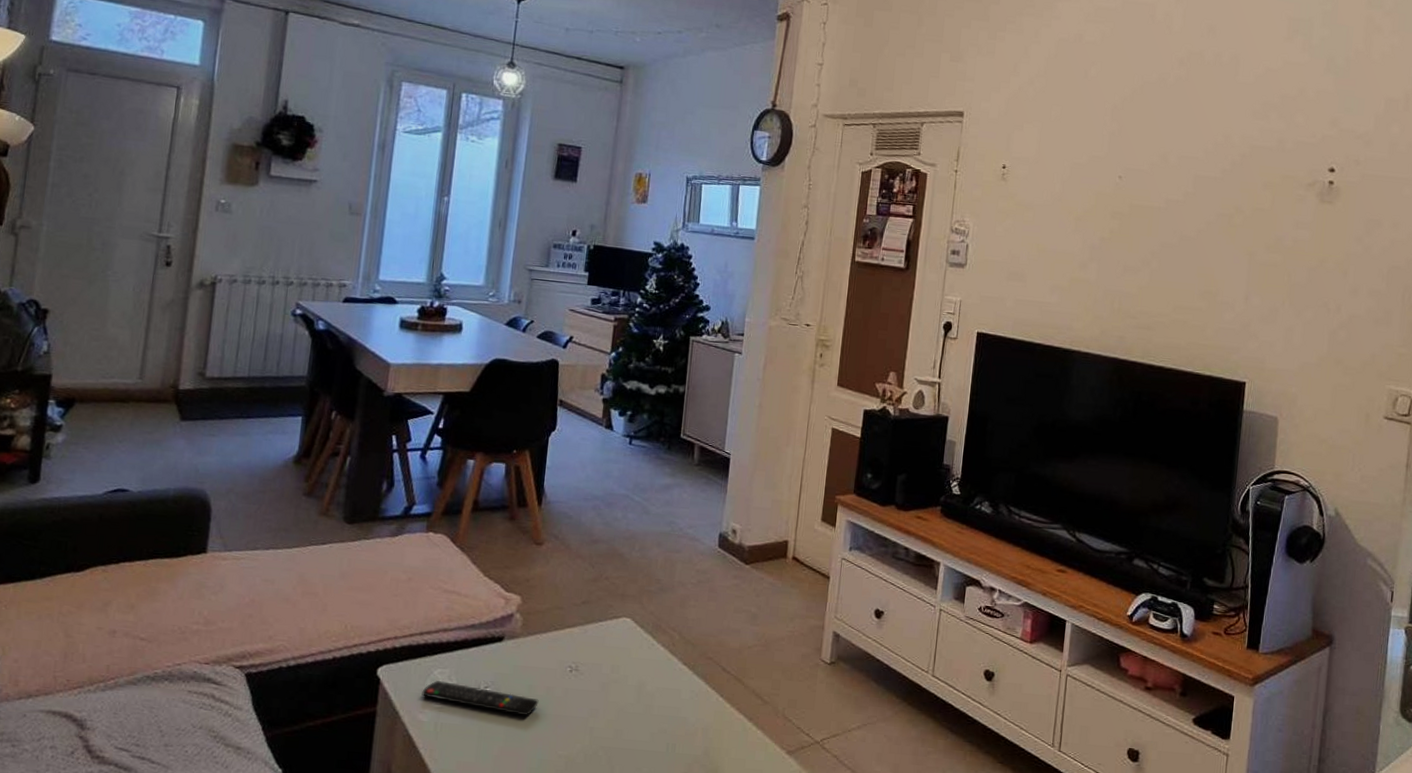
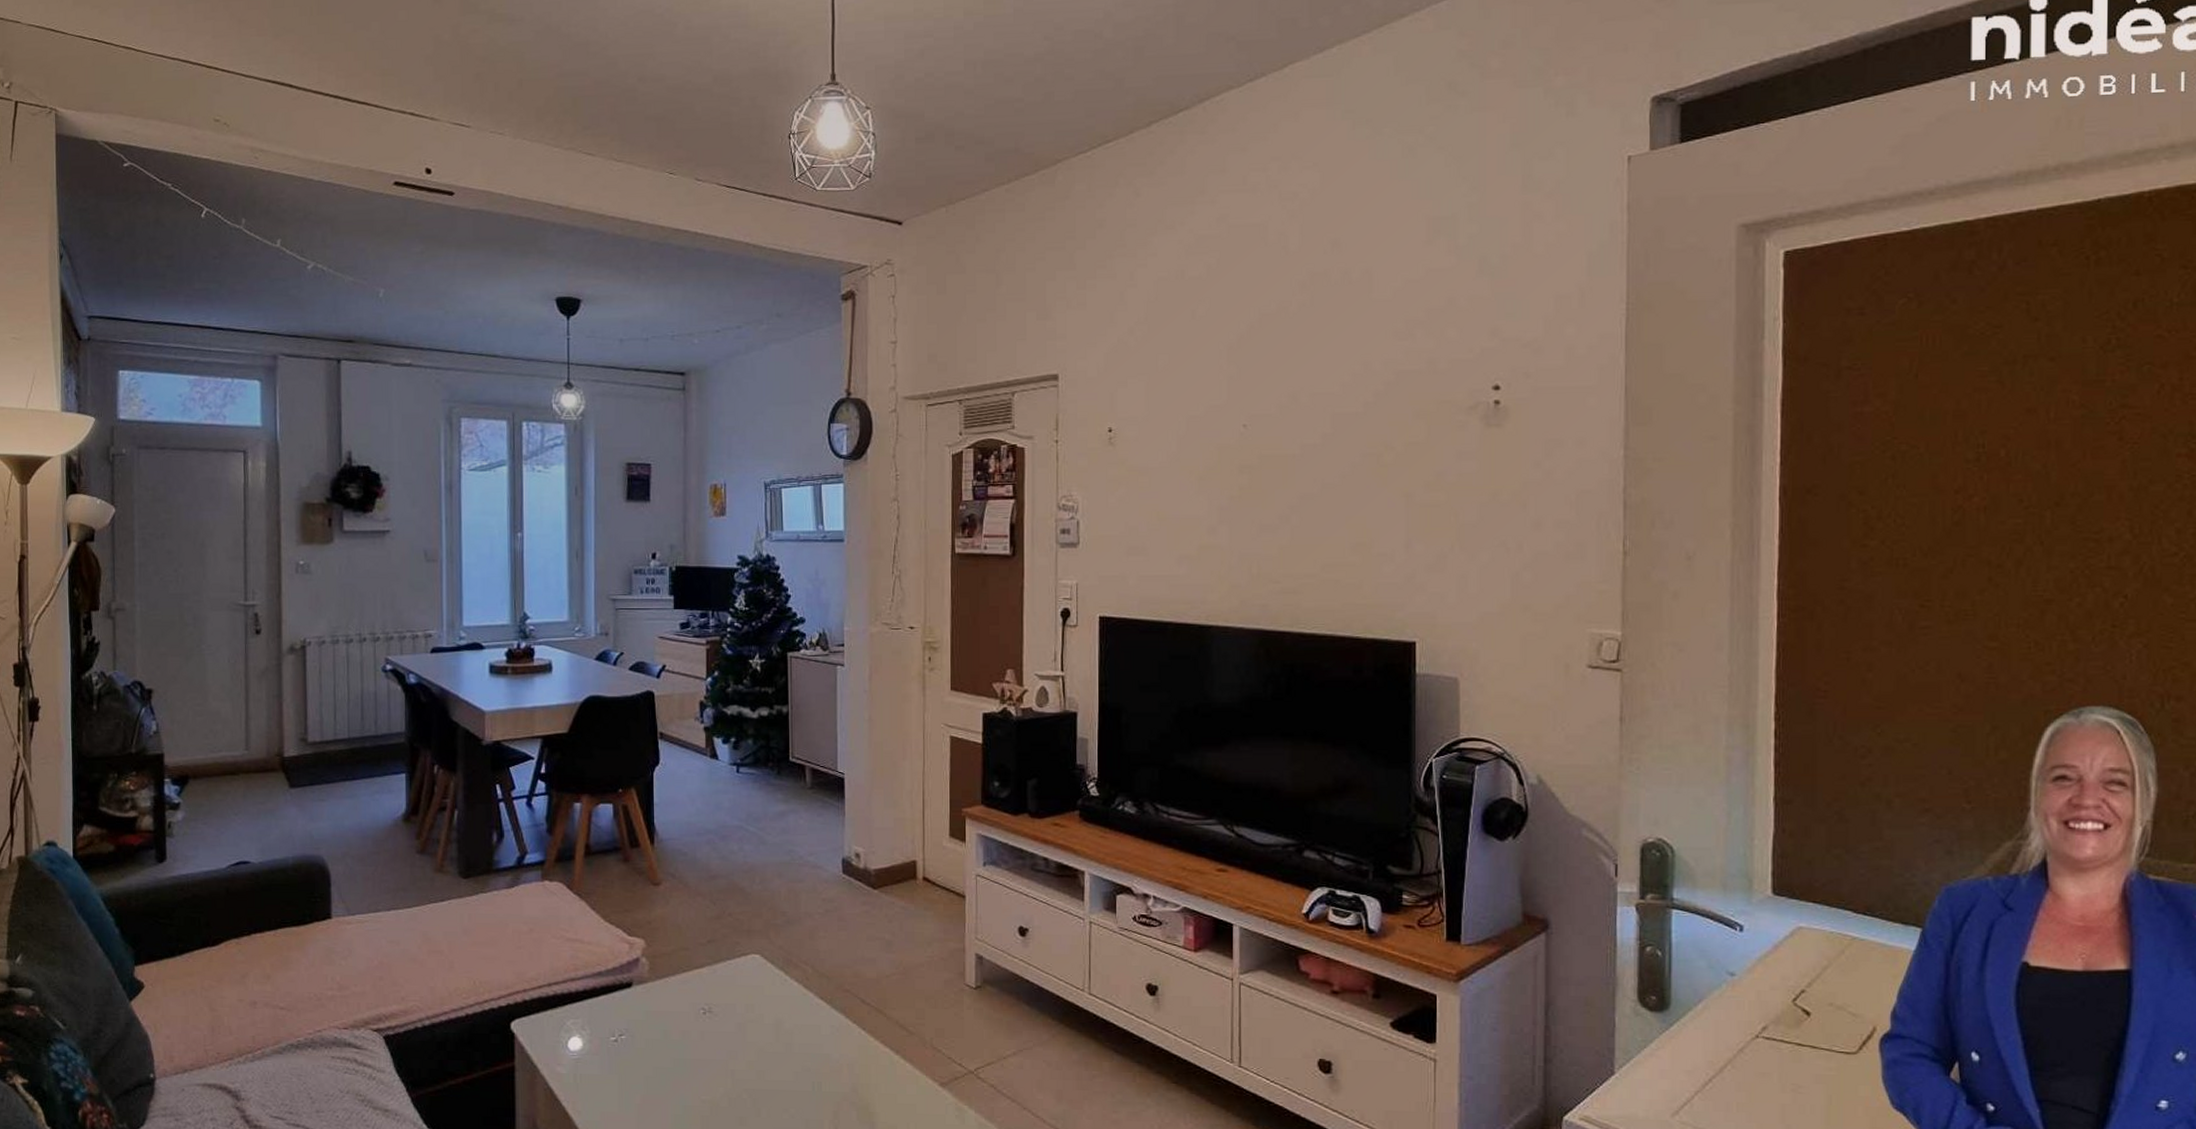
remote control: present [421,680,539,716] -> none [557,1031,675,1062]

